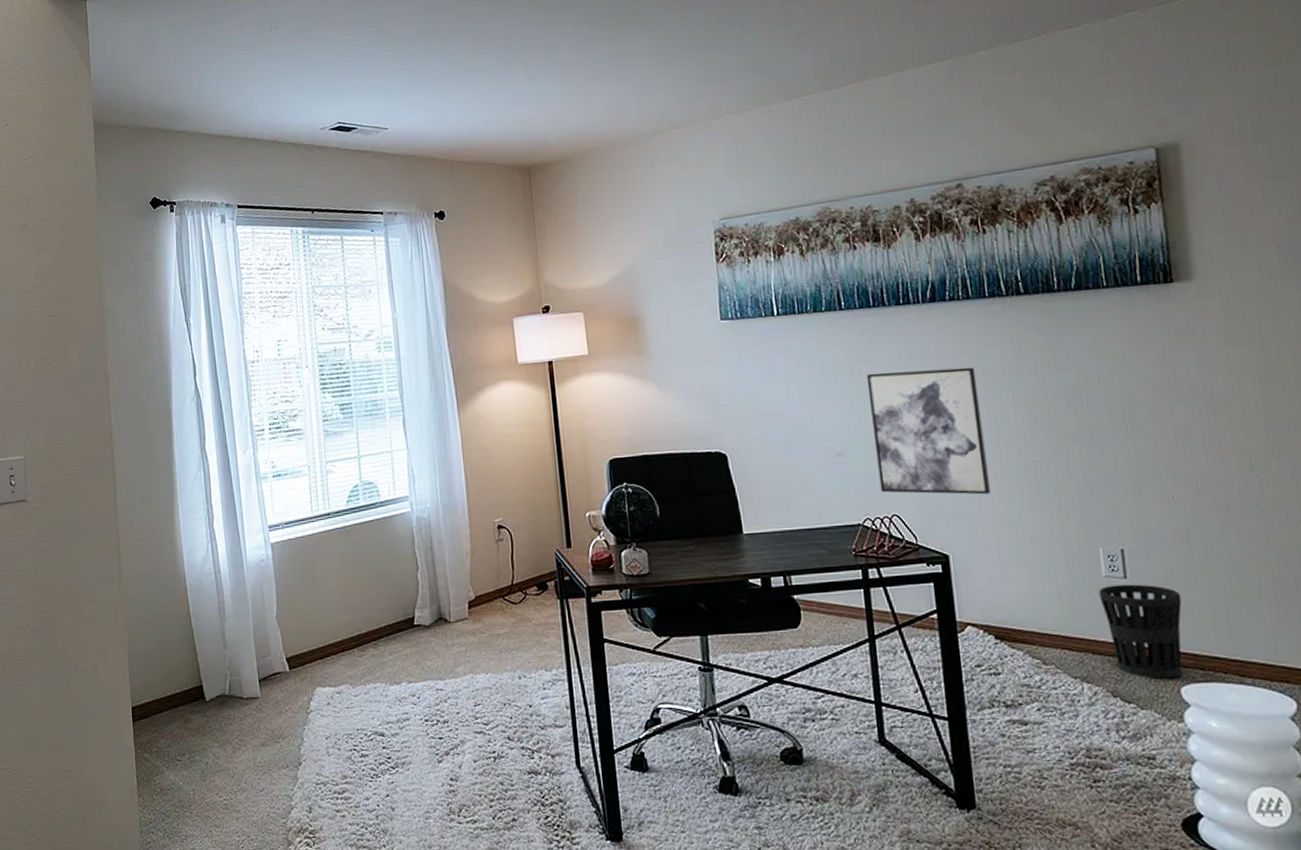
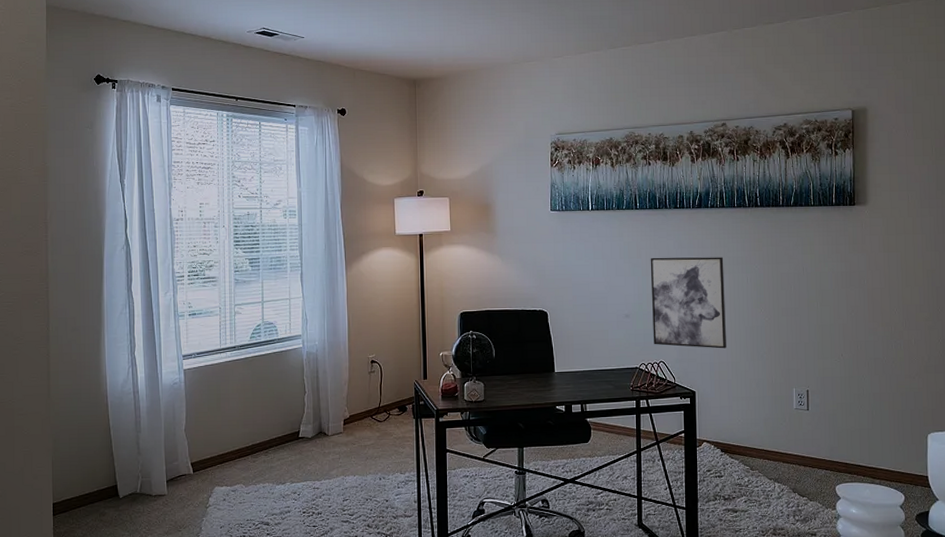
wastebasket: present [1099,584,1183,679] -> none [790,414,842,480]

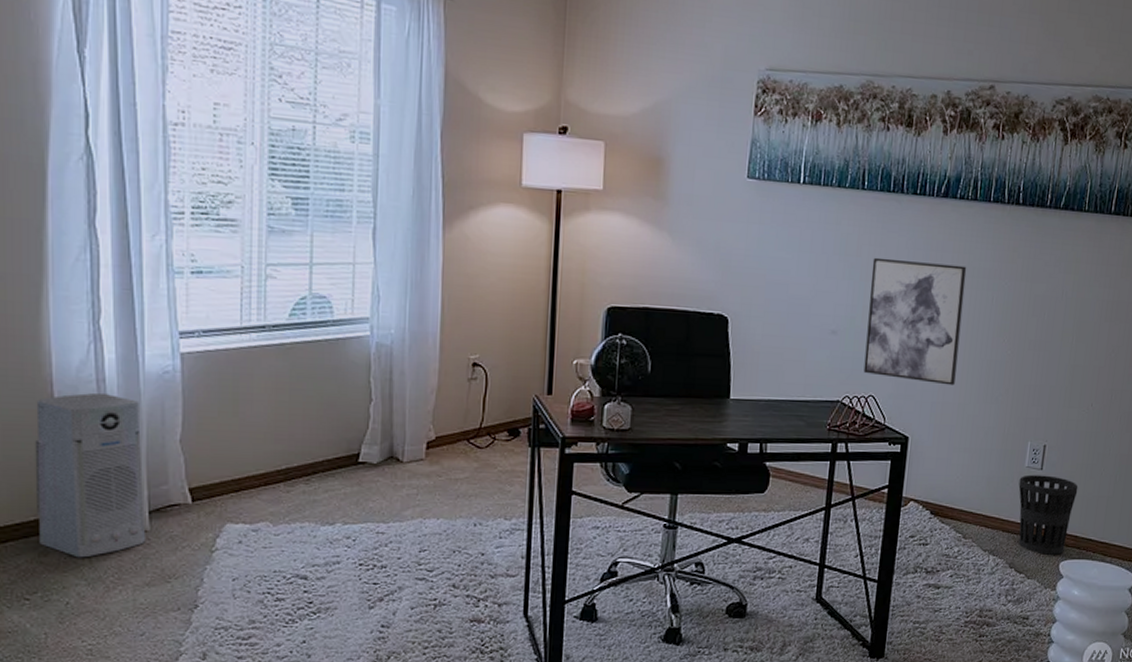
air purifier: none [97,401,165,516] -> present [34,393,147,558]
wastebasket: none [790,414,842,480] -> present [1018,474,1078,555]

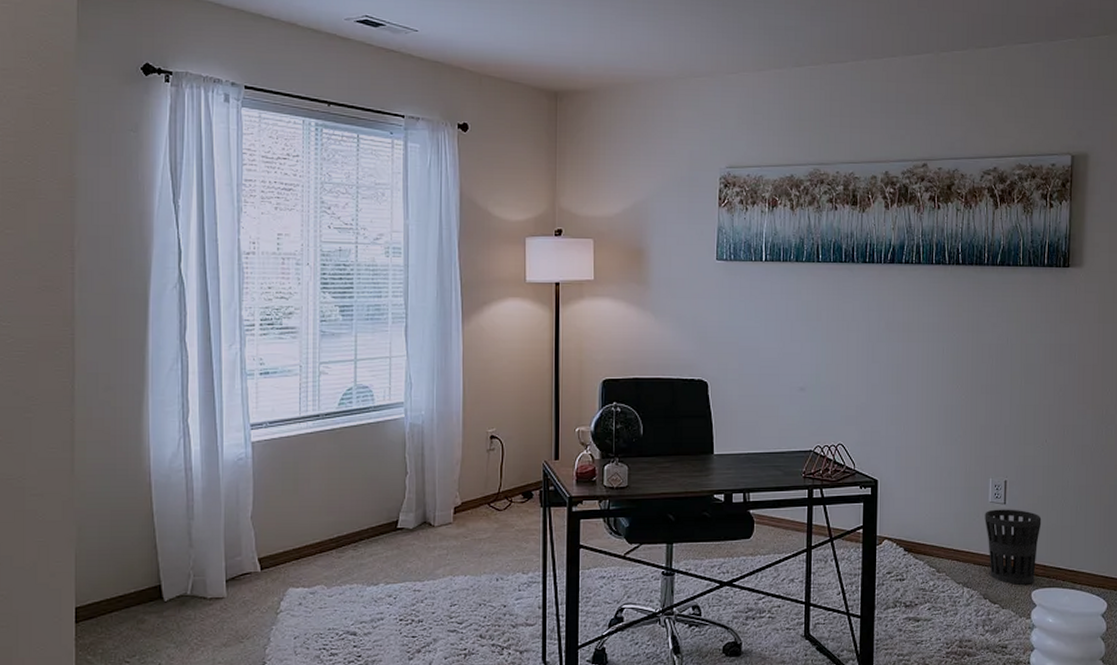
air purifier: present [34,393,147,558] -> none [135,481,224,624]
wall art: present [863,257,967,386] -> none [831,320,917,431]

